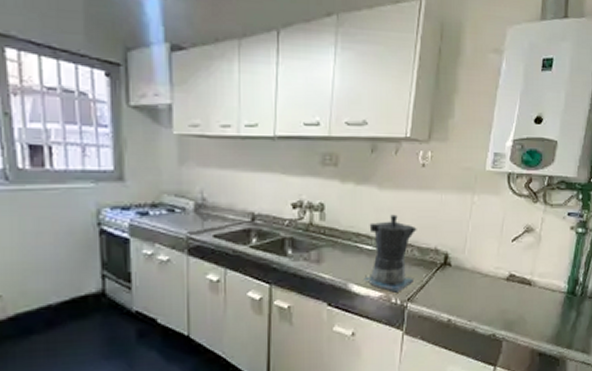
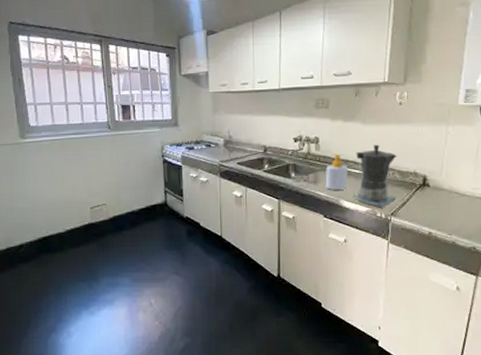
soap bottle: none [331,225,359,271] -> present [325,153,348,190]

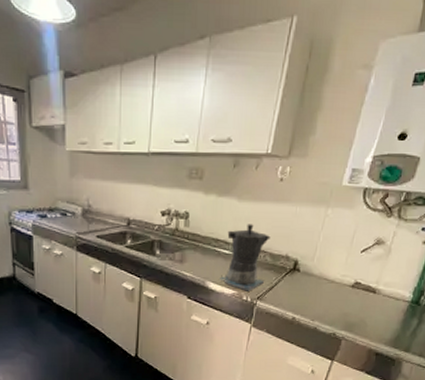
soap bottle: present [325,153,348,190] -> none [192,231,217,271]

